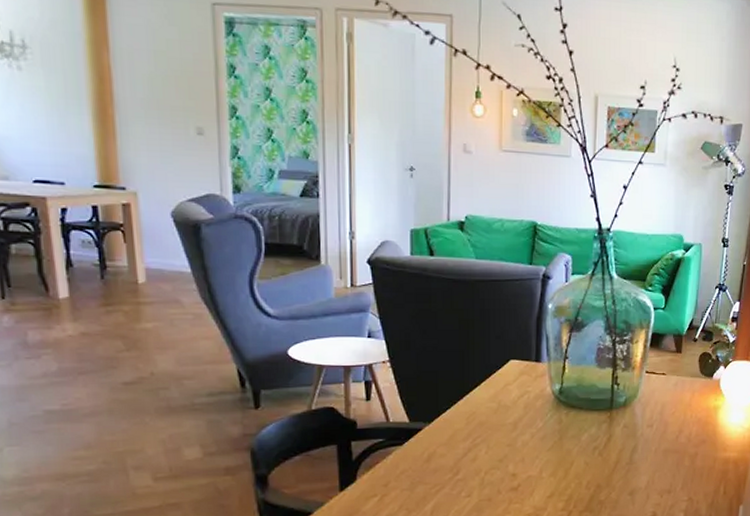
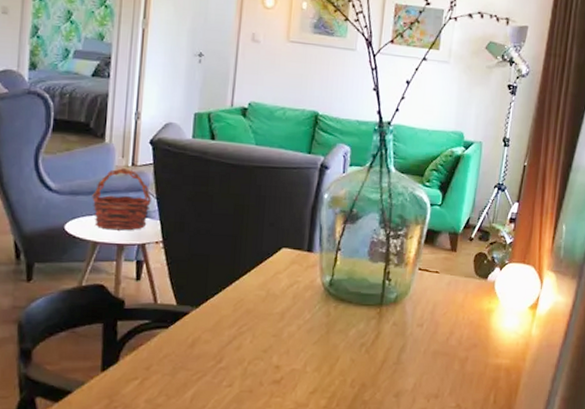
basket: none [313,288,374,352] -> present [92,167,151,231]

